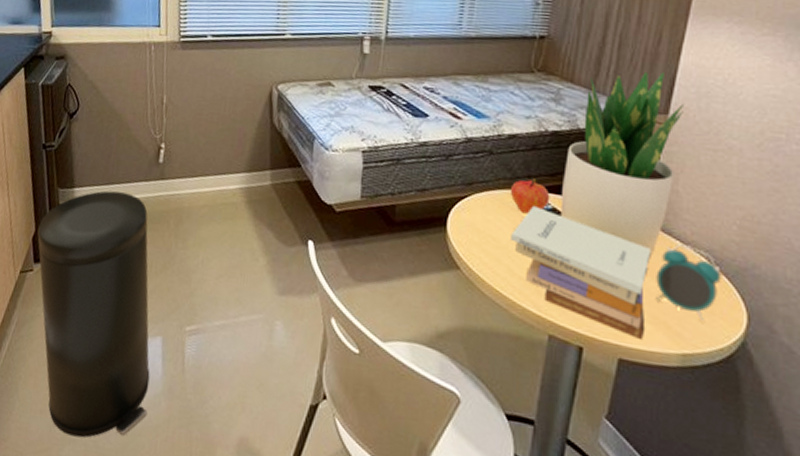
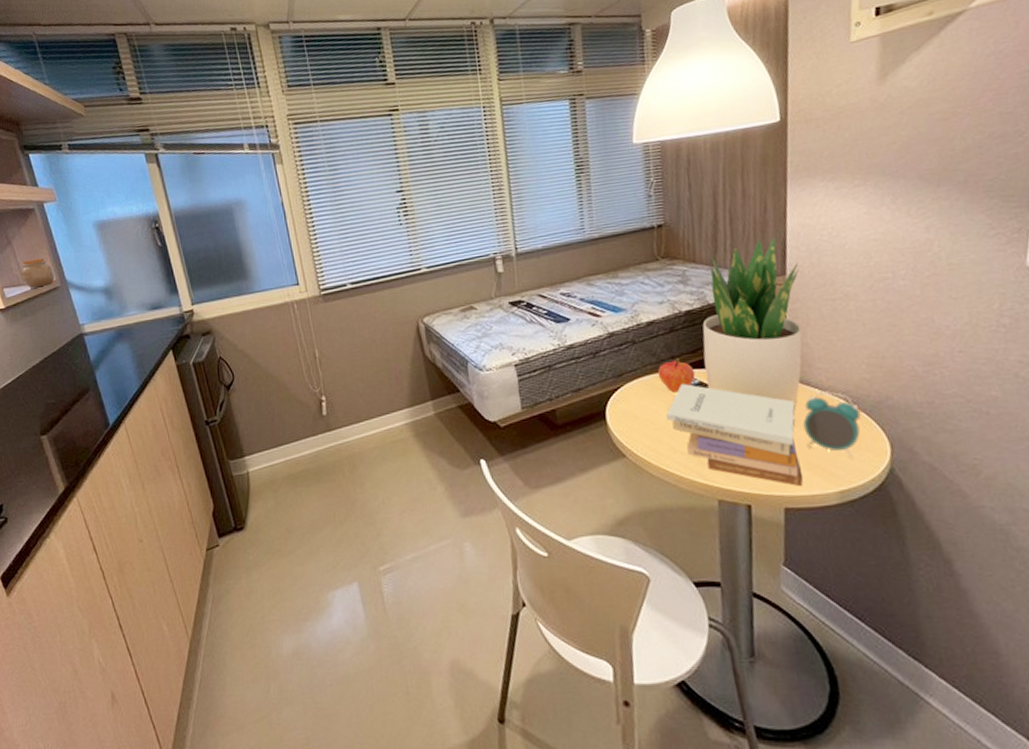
pedal bin: present [37,191,150,438] -> none [216,451,358,698]

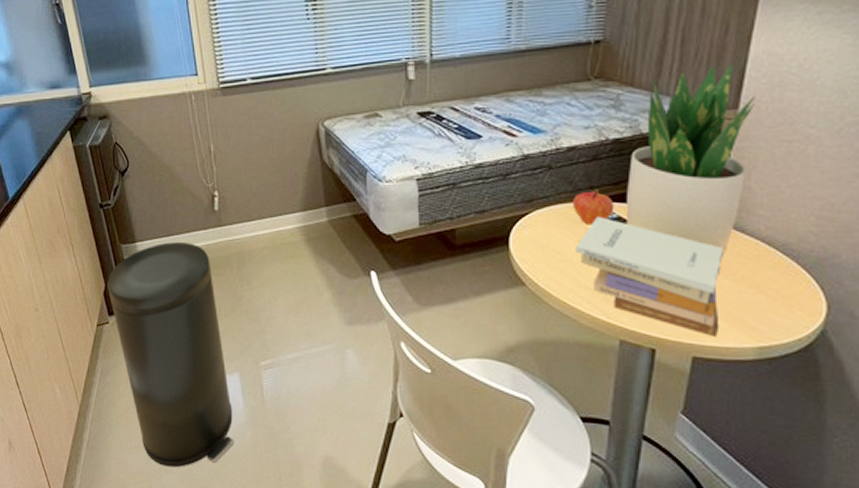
pedal bin: none [216,451,358,698] -> present [108,242,235,468]
alarm clock: present [803,390,861,458] -> none [729,239,799,314]

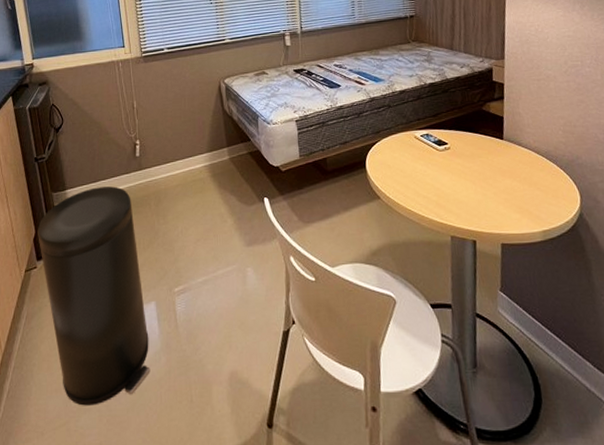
fruit: present [572,189,615,225] -> none [407,120,436,148]
books: present [576,217,723,338] -> none [413,141,516,227]
planter: present [625,64,754,255] -> none [442,30,516,163]

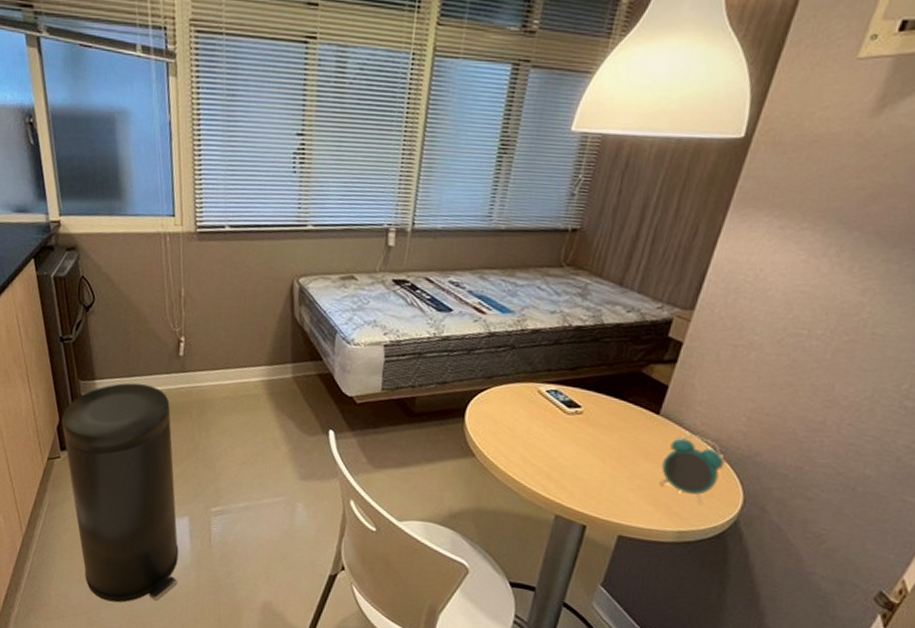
alarm clock: none [516,150,559,204] -> present [659,433,725,503]

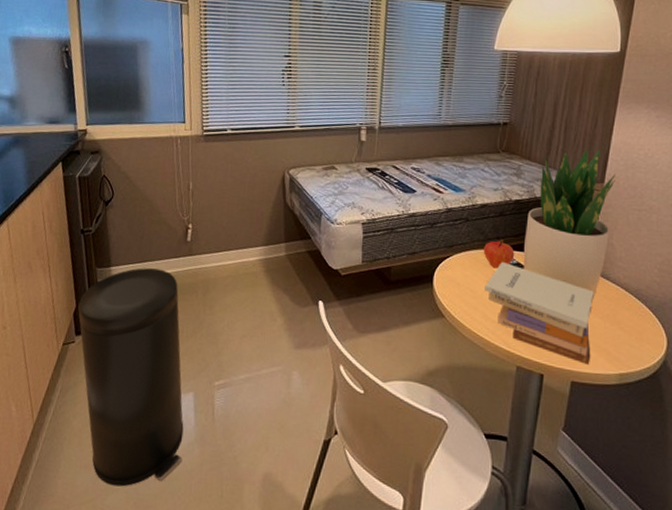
books: none [526,399,661,520] -> present [485,262,594,366]
fruit: none [529,372,568,406] -> present [483,239,515,269]
planter: none [576,267,710,445] -> present [523,149,615,297]
alarm clock: present [659,433,725,503] -> none [598,285,647,347]

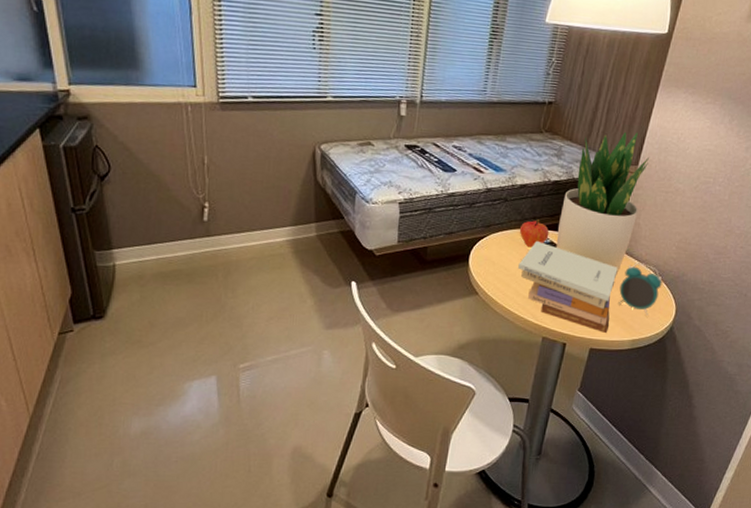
pedal bin: present [78,268,184,487] -> none [75,250,207,471]
alarm clock: none [598,285,647,347] -> present [618,261,662,316]

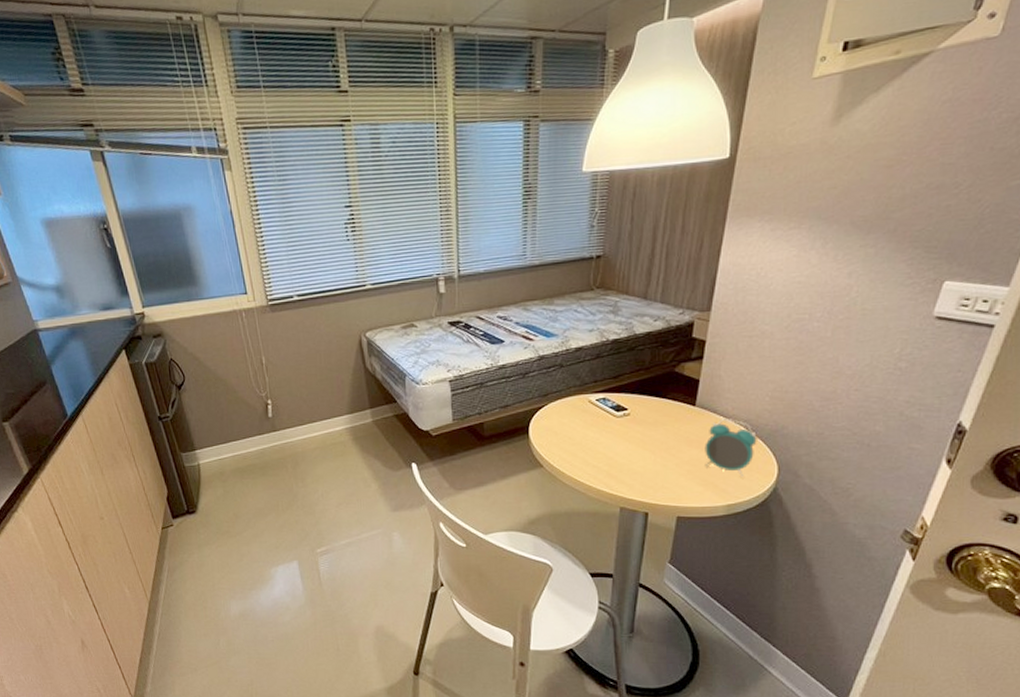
books: present [518,241,618,334] -> none [584,406,700,500]
fruit: present [519,219,549,248] -> none [580,383,614,413]
planter: present [556,132,649,273] -> none [623,274,723,432]

